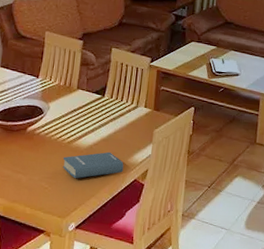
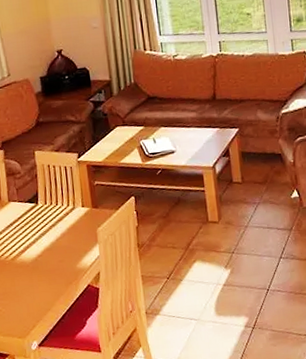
hardback book: present [63,152,124,179] -> none [10,261,74,296]

